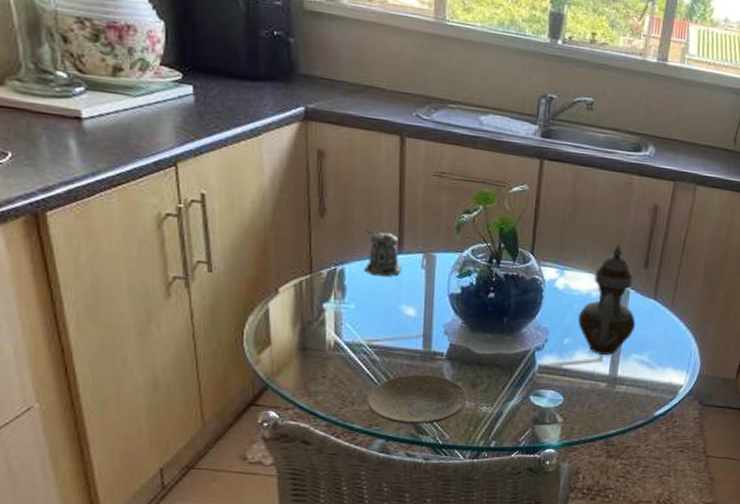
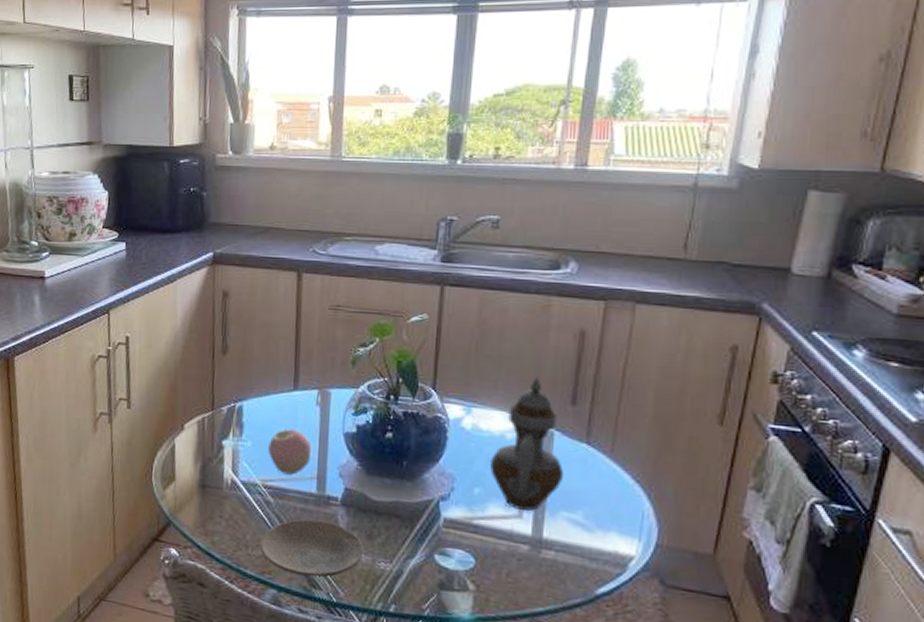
pepper shaker: present [364,229,402,277] -> none [261,366,297,415]
apple: none [373,291,417,334] -> present [268,428,311,475]

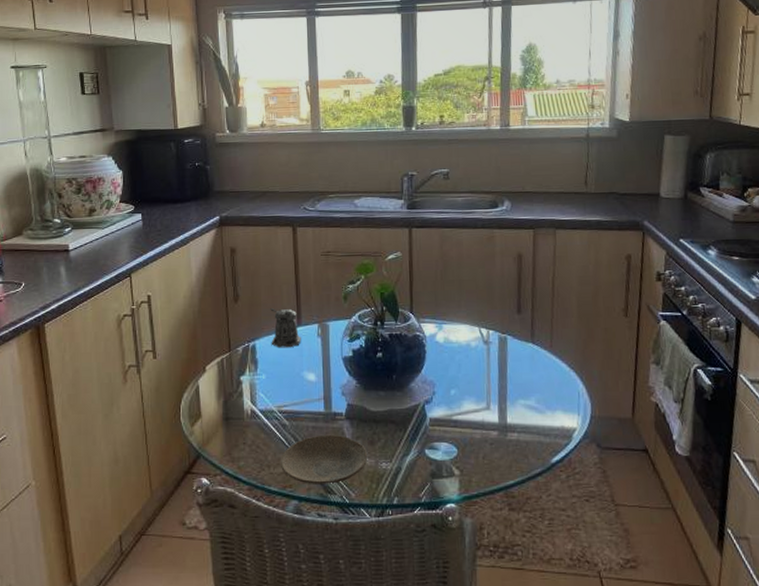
pepper shaker: none [261,366,297,415] -> present [270,308,301,348]
apple: present [268,428,311,475] -> none [280,359,317,399]
teapot: present [489,377,564,511] -> none [460,294,518,403]

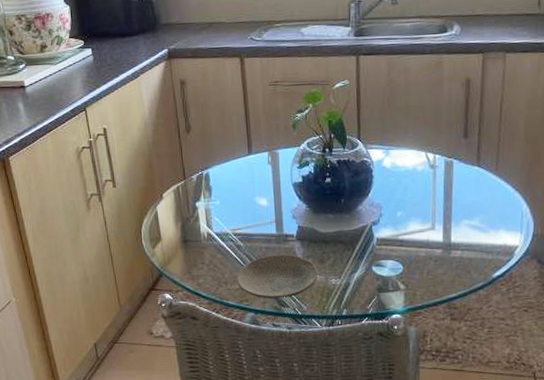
pepper shaker: present [270,308,301,348] -> none [221,138,253,176]

